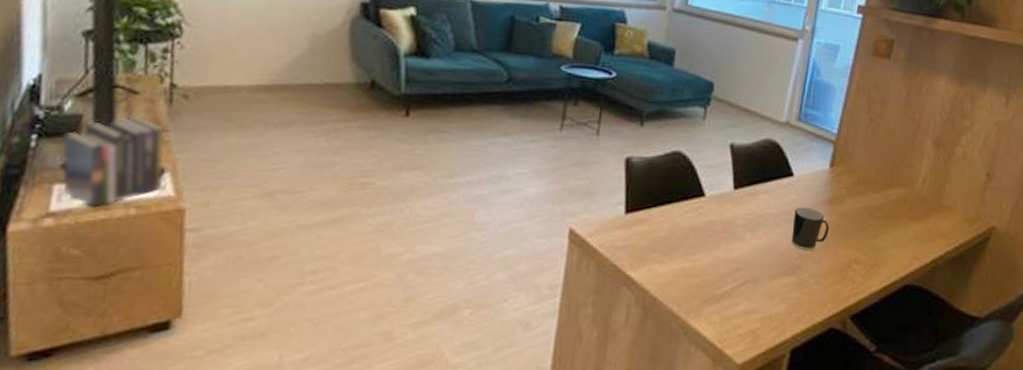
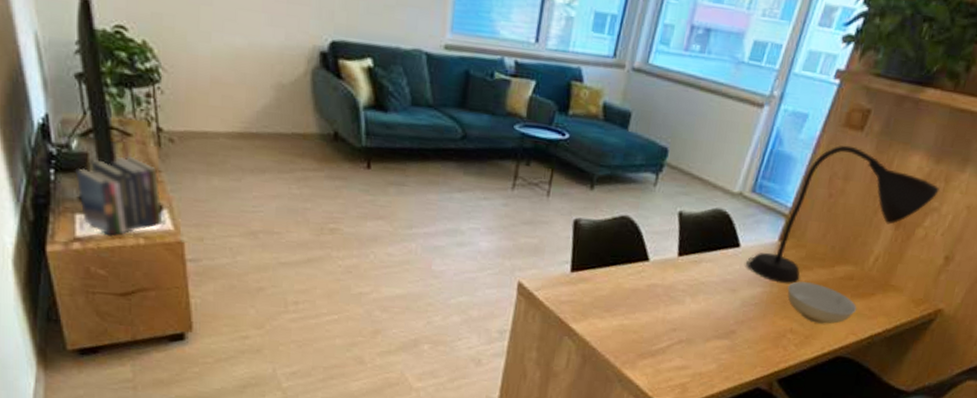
mug: present [792,207,829,251] -> none [729,277,769,319]
desk lamp: none [802,72,969,210] -> present [746,145,940,282]
bowl: none [846,208,916,251] -> present [787,281,857,324]

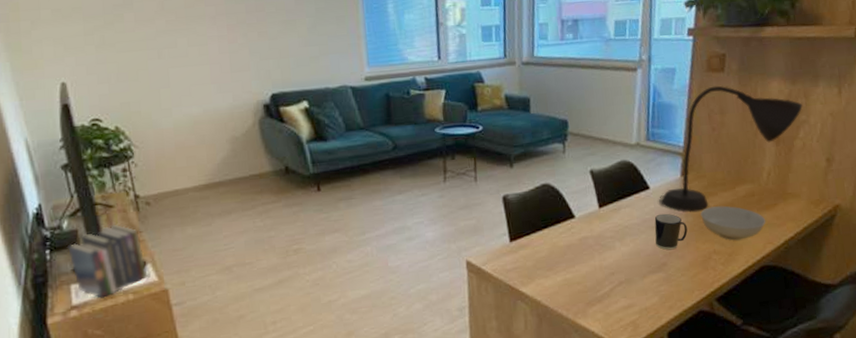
mug: none [729,277,769,319] -> present [654,213,688,250]

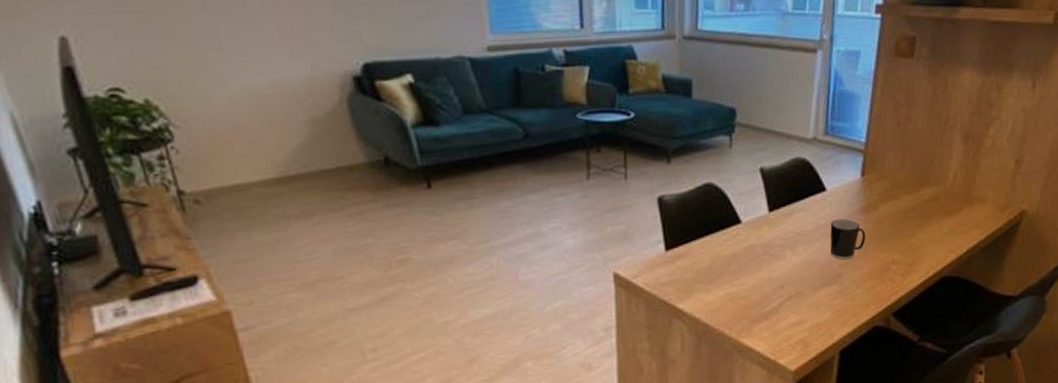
books: present [66,223,148,299] -> none [82,227,202,324]
desk lamp: present [659,85,804,212] -> none [836,73,996,217]
bowl: present [700,206,766,241] -> none [880,210,950,249]

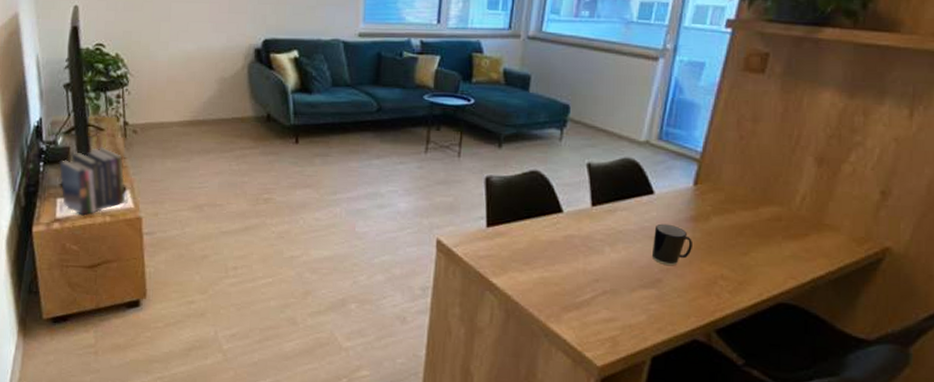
books: none [82,227,202,324] -> present [58,147,126,216]

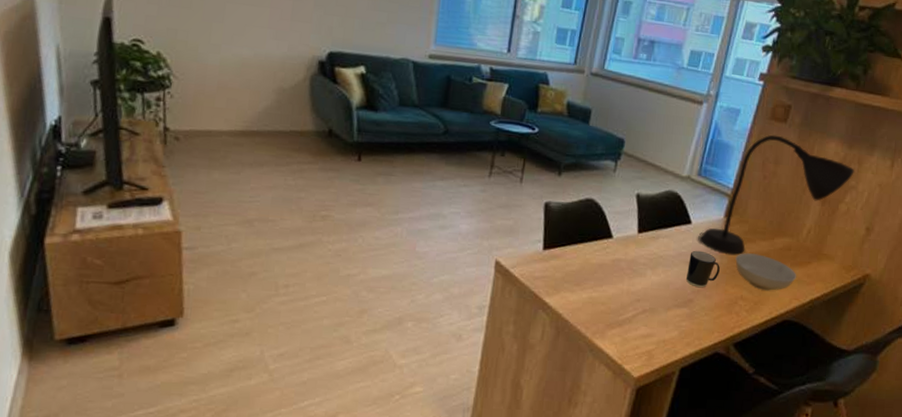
books: present [58,147,126,216] -> none [80,152,163,228]
desk lamp: none [663,88,860,227] -> present [698,135,855,254]
bowl: none [711,225,792,269] -> present [735,253,797,291]

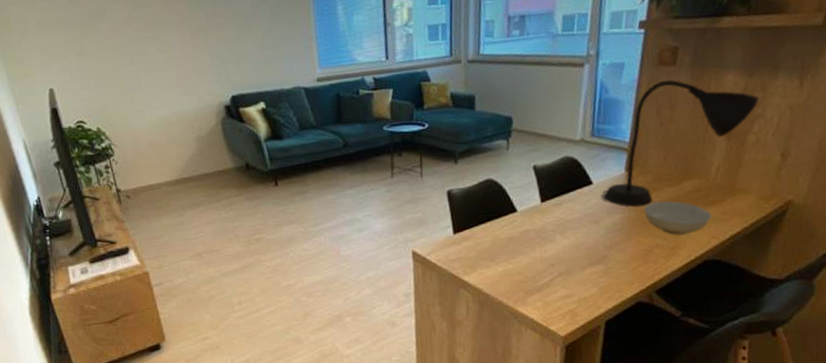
mug: present [686,250,720,288] -> none [596,208,630,244]

